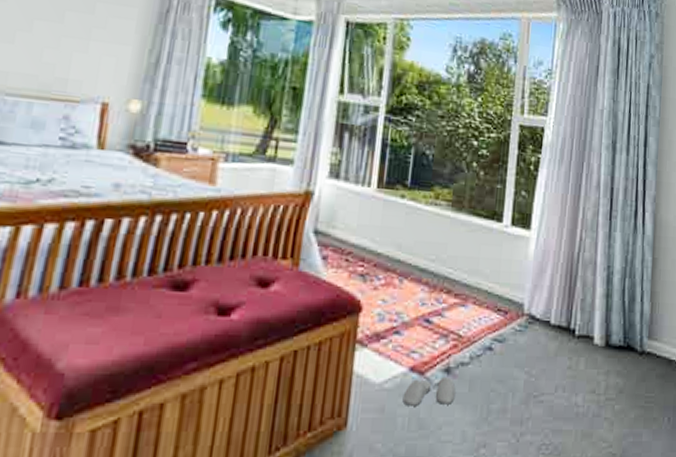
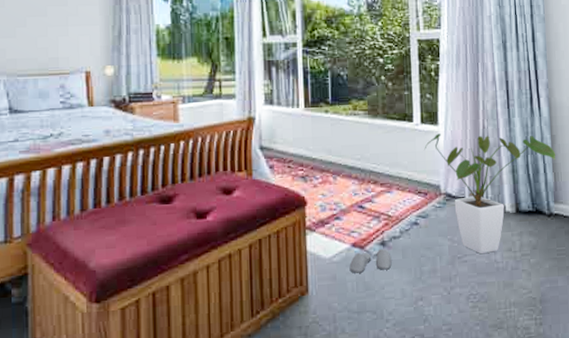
house plant: none [511,240,656,395] -> present [424,133,556,255]

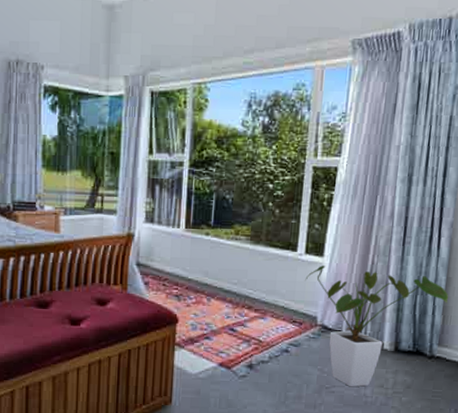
slippers: present [349,249,392,273] -> none [214,371,257,391]

